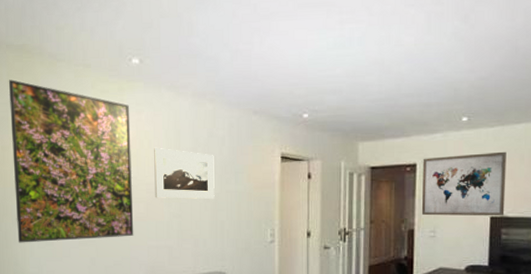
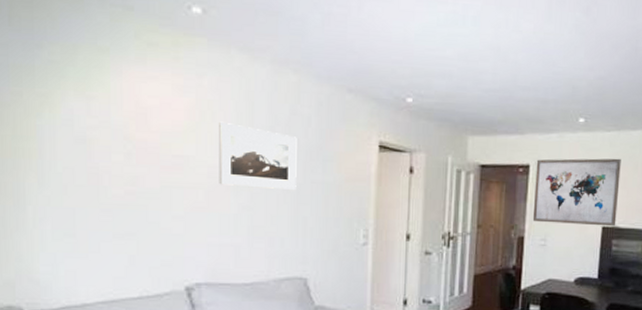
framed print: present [8,79,134,243] -> none [10,13,190,233]

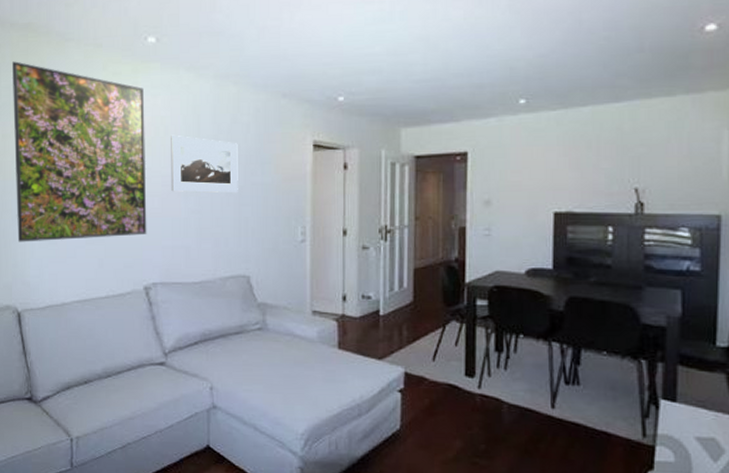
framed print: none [10,13,190,233] -> present [11,61,147,242]
wall art: present [532,158,621,227] -> none [474,138,572,212]

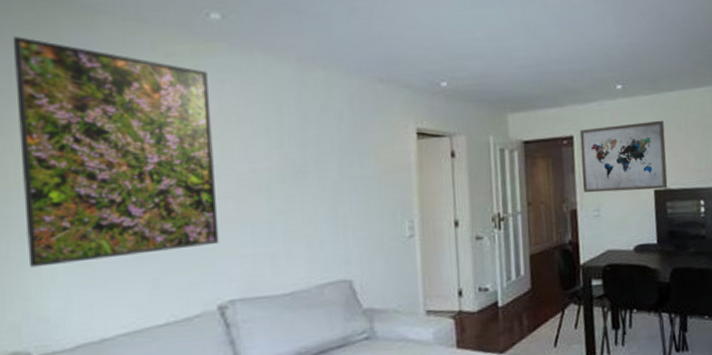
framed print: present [171,135,238,193] -> none [245,125,333,191]
wall art: none [474,138,572,212] -> present [579,120,668,193]

